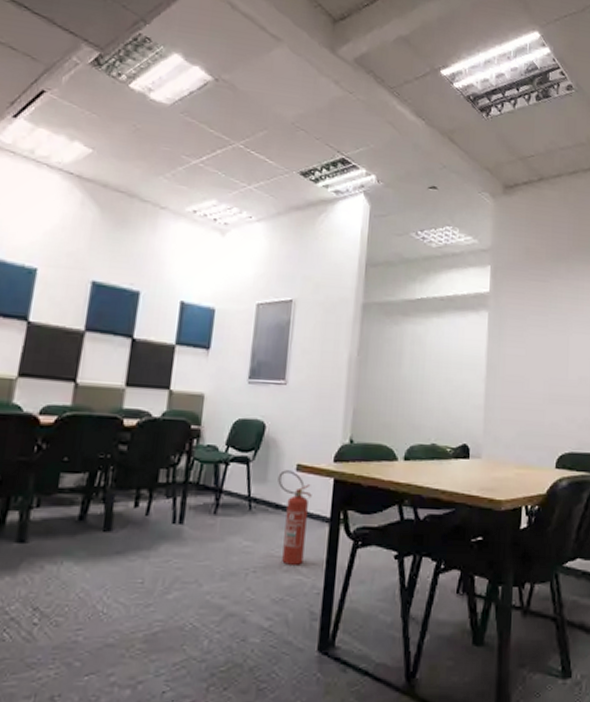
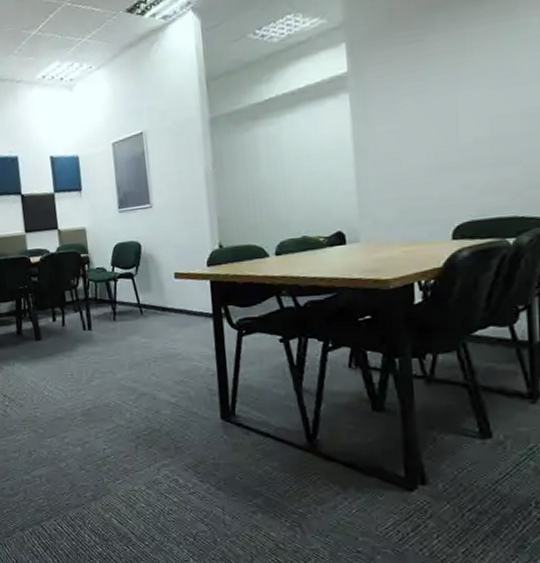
fire extinguisher: present [278,470,312,565] -> none [160,278,195,354]

